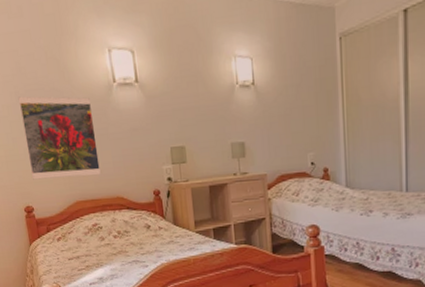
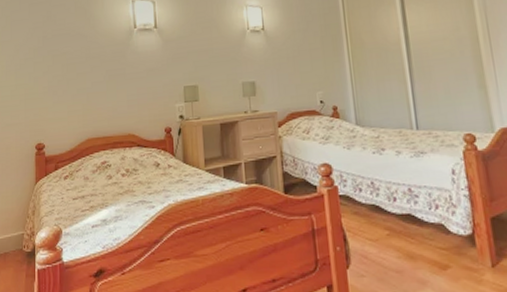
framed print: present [18,96,101,180] -> none [45,40,115,117]

